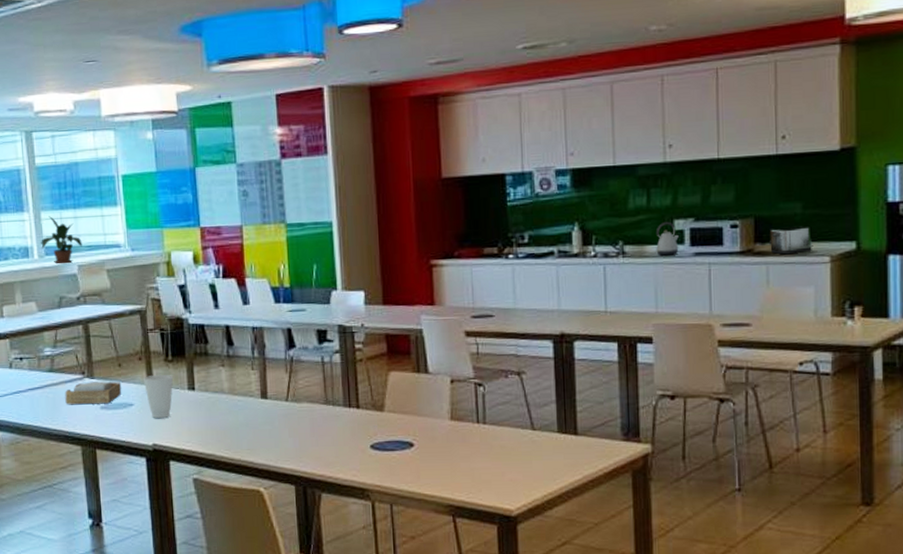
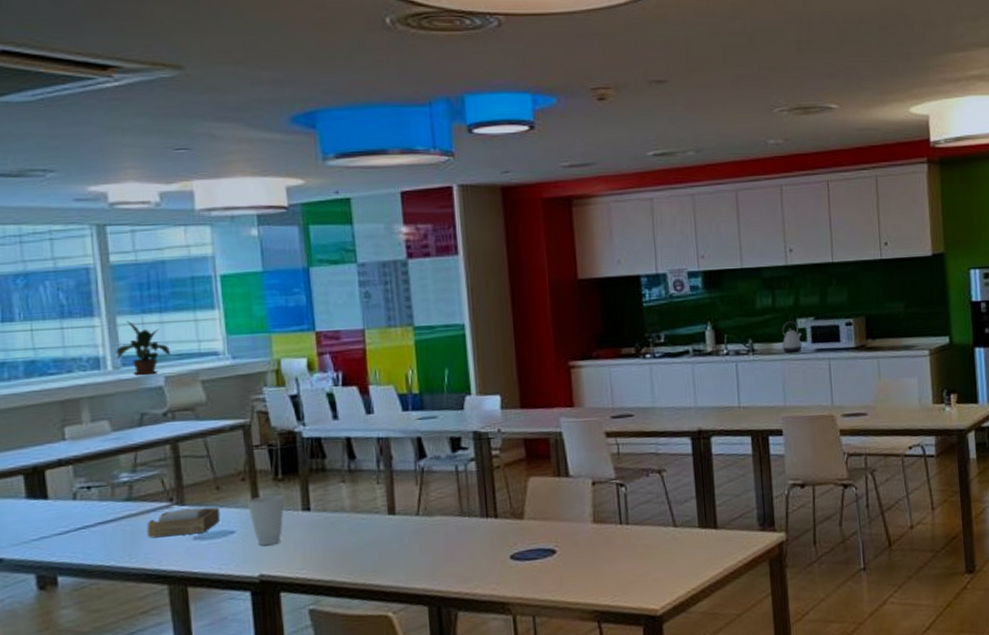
toaster: present [768,225,812,255] -> none [878,322,914,350]

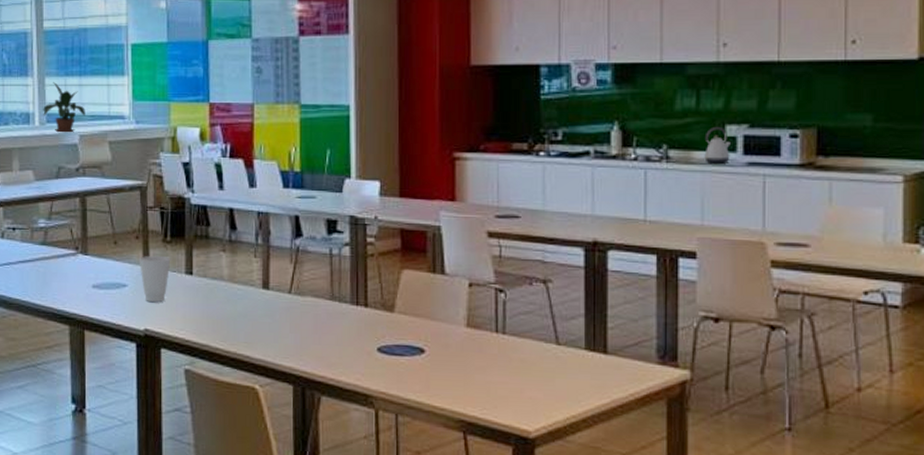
napkin holder: present [147,506,221,539] -> none [56,258,116,283]

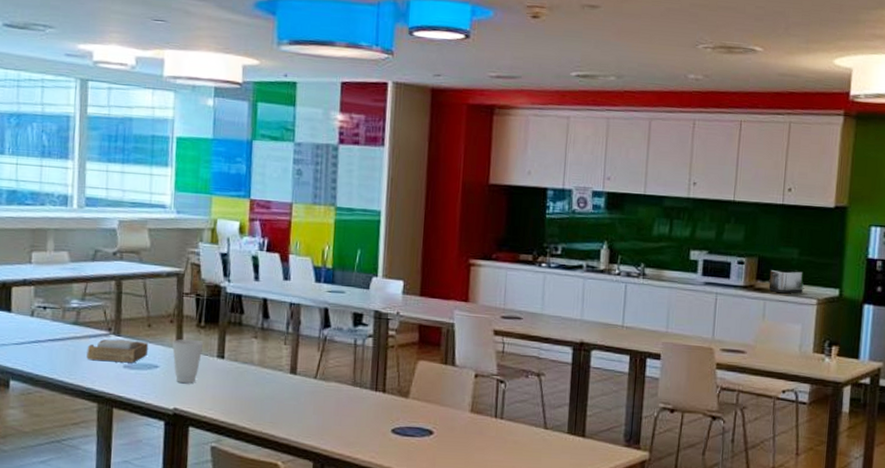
potted plant: present [43,82,85,133] -> none [82,167,126,218]
napkin holder: none [56,258,116,283] -> present [86,339,149,363]
kettle: present [704,126,730,163] -> none [672,251,693,282]
toaster: none [833,139,883,171] -> present [768,268,805,294]

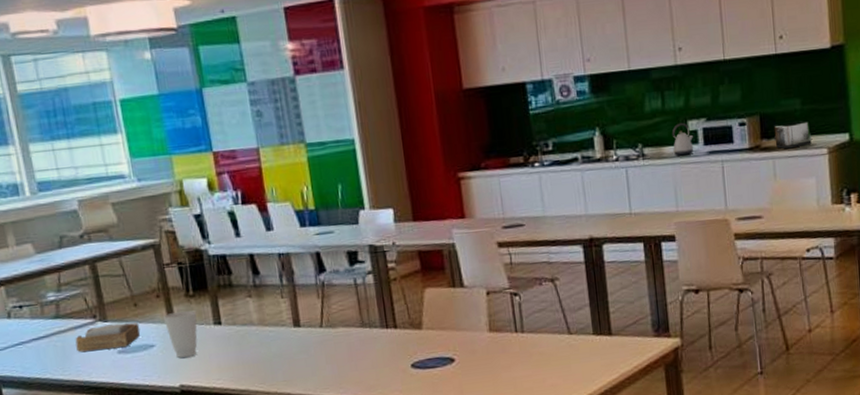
kettle: none [672,251,693,282] -> present [671,122,694,156]

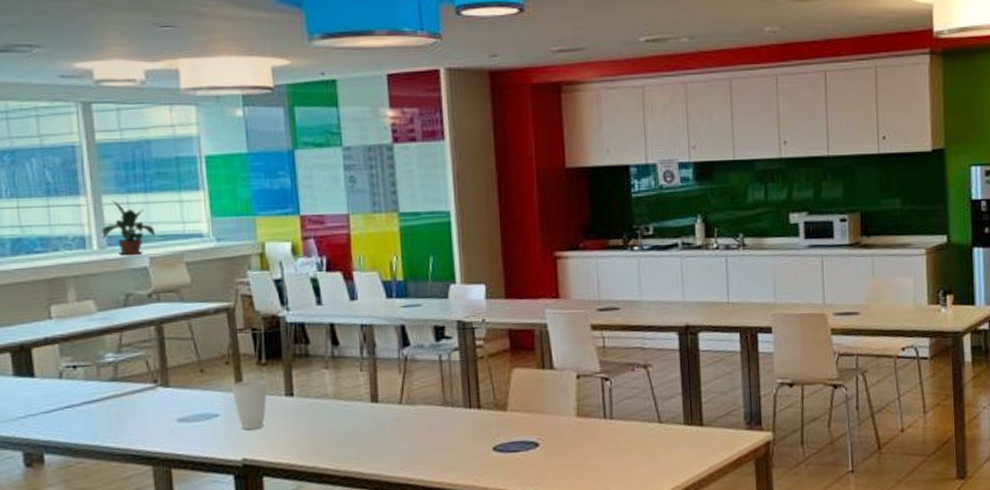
potted plant: none [32,148,81,200] -> present [102,201,155,256]
napkin holder: present [75,322,141,353] -> none [131,389,205,419]
kettle: present [671,122,694,156] -> none [773,215,795,248]
toaster: present [773,120,812,149] -> none [873,219,910,247]

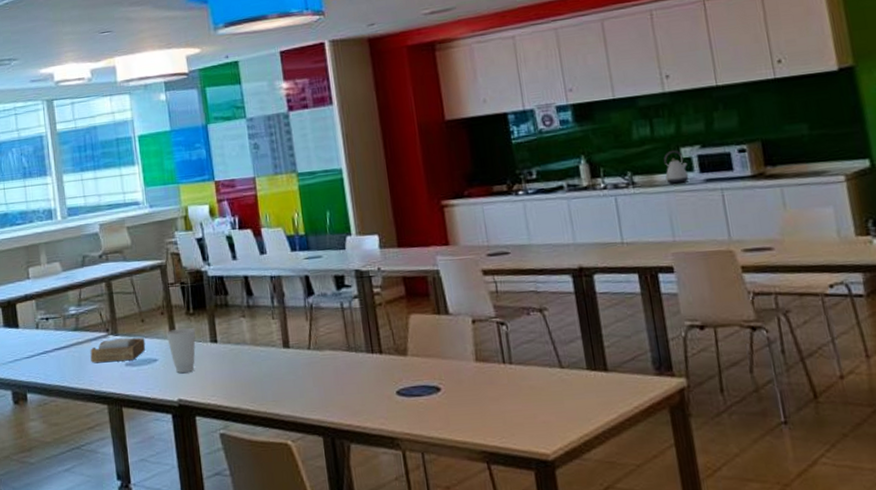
potted plant: present [102,201,155,256] -> none [63,178,103,224]
napkin holder: none [131,389,205,419] -> present [90,337,146,364]
kettle: none [773,215,795,248] -> present [663,150,689,184]

